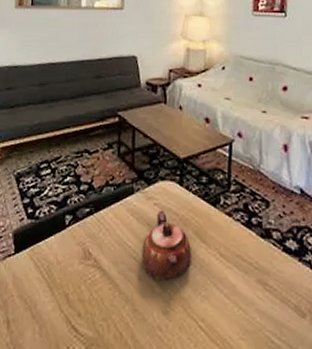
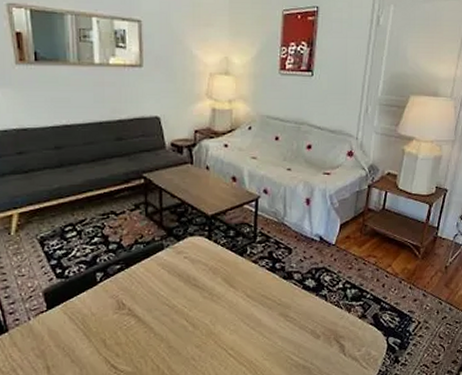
teapot: present [142,210,191,280] -> none [174,262,220,321]

